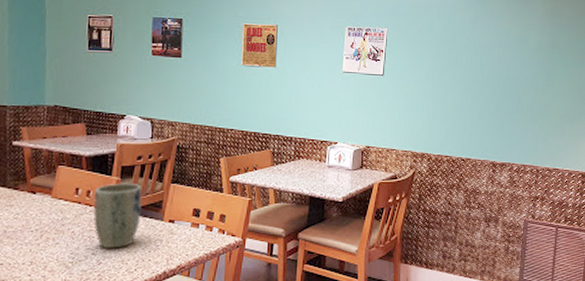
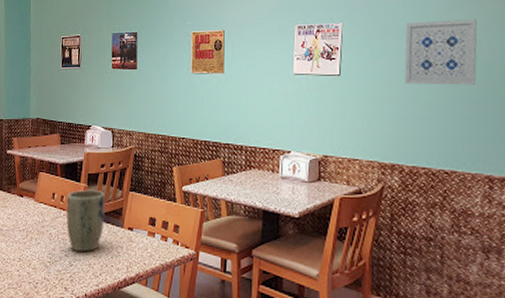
wall art: none [436,33,492,89] -> present [404,19,478,85]

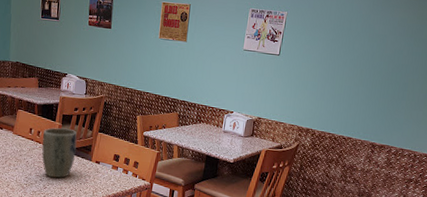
wall art: present [404,19,478,85] -> none [327,19,387,75]

